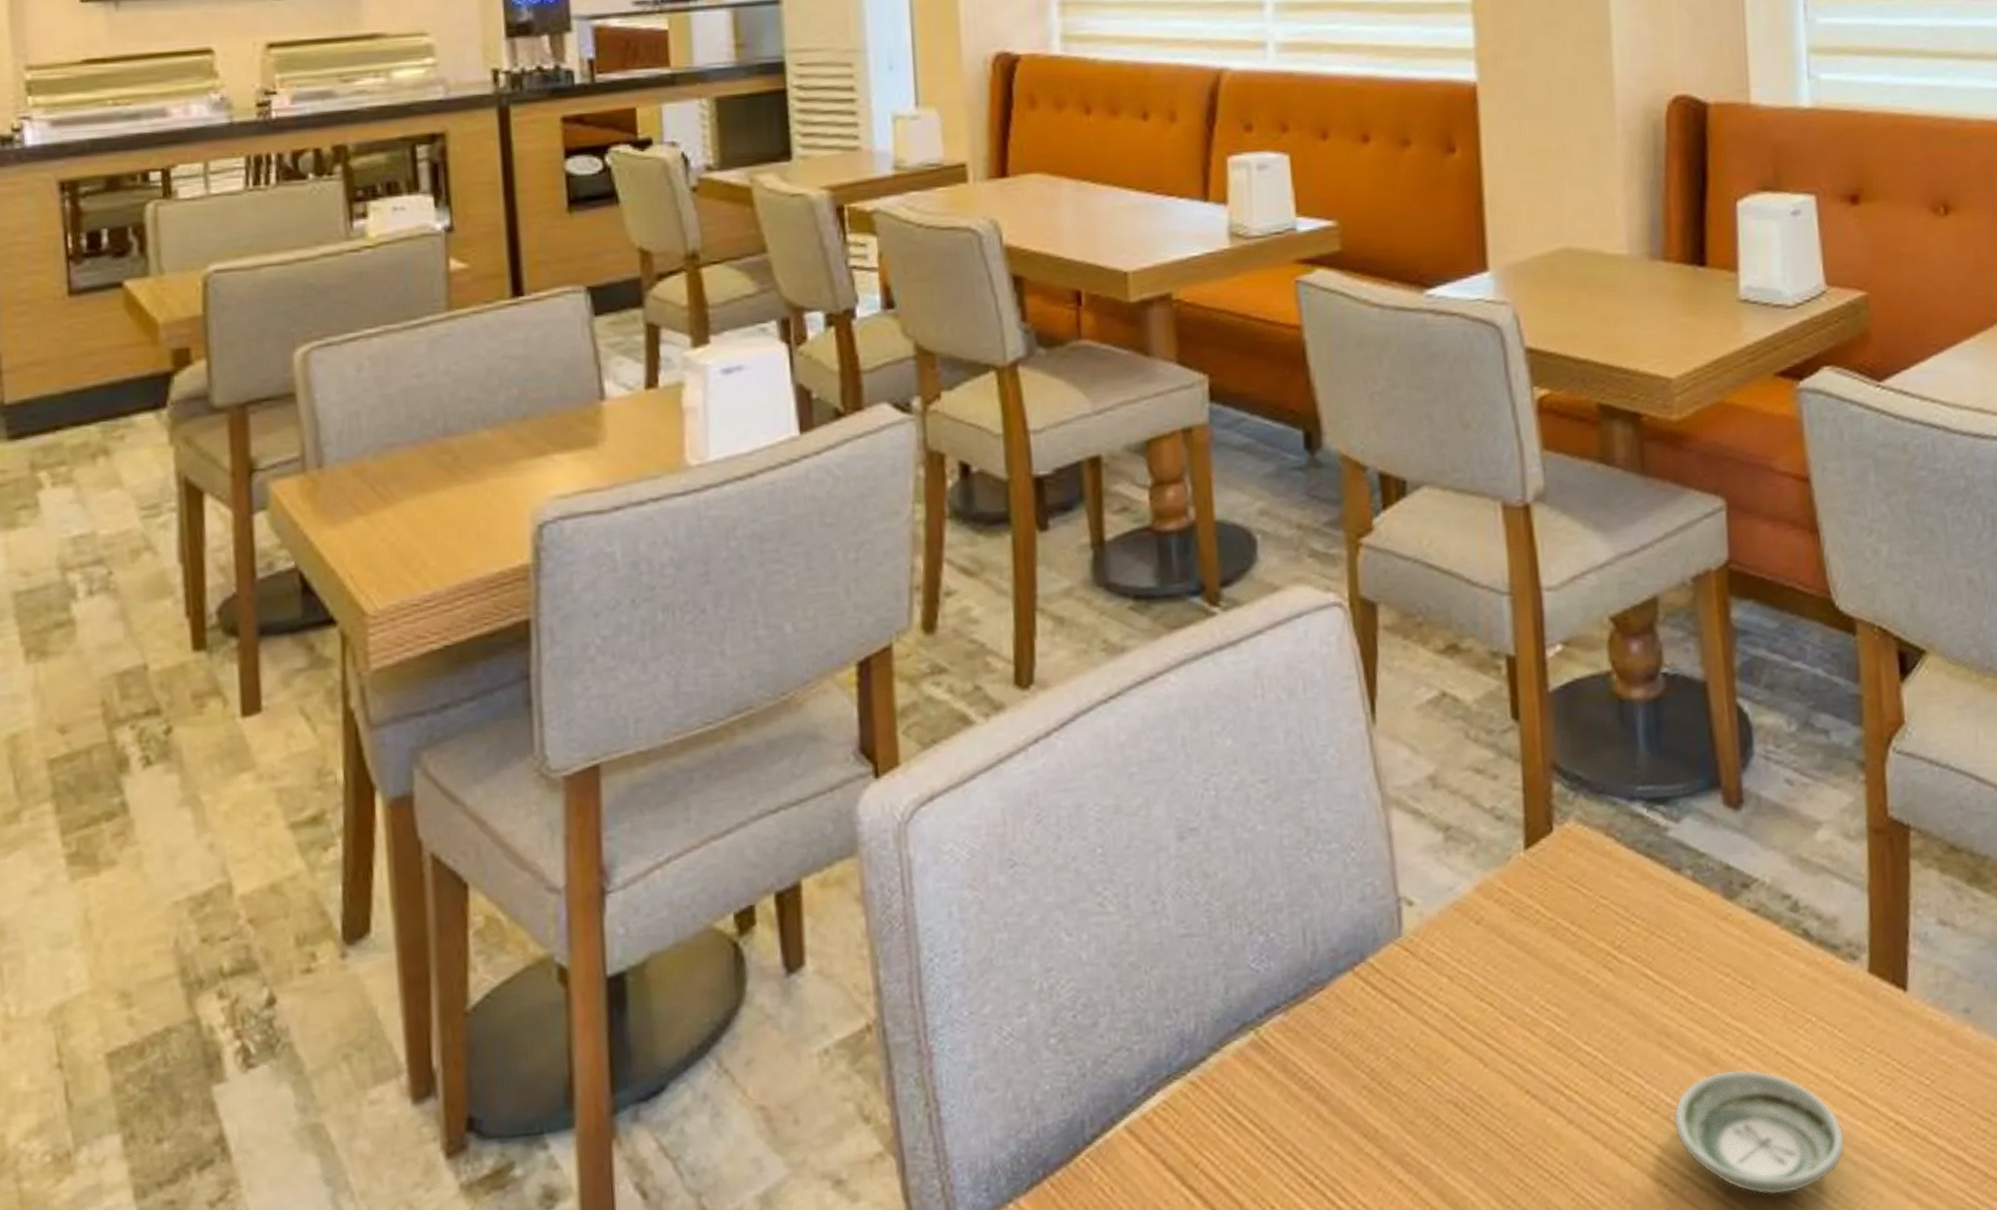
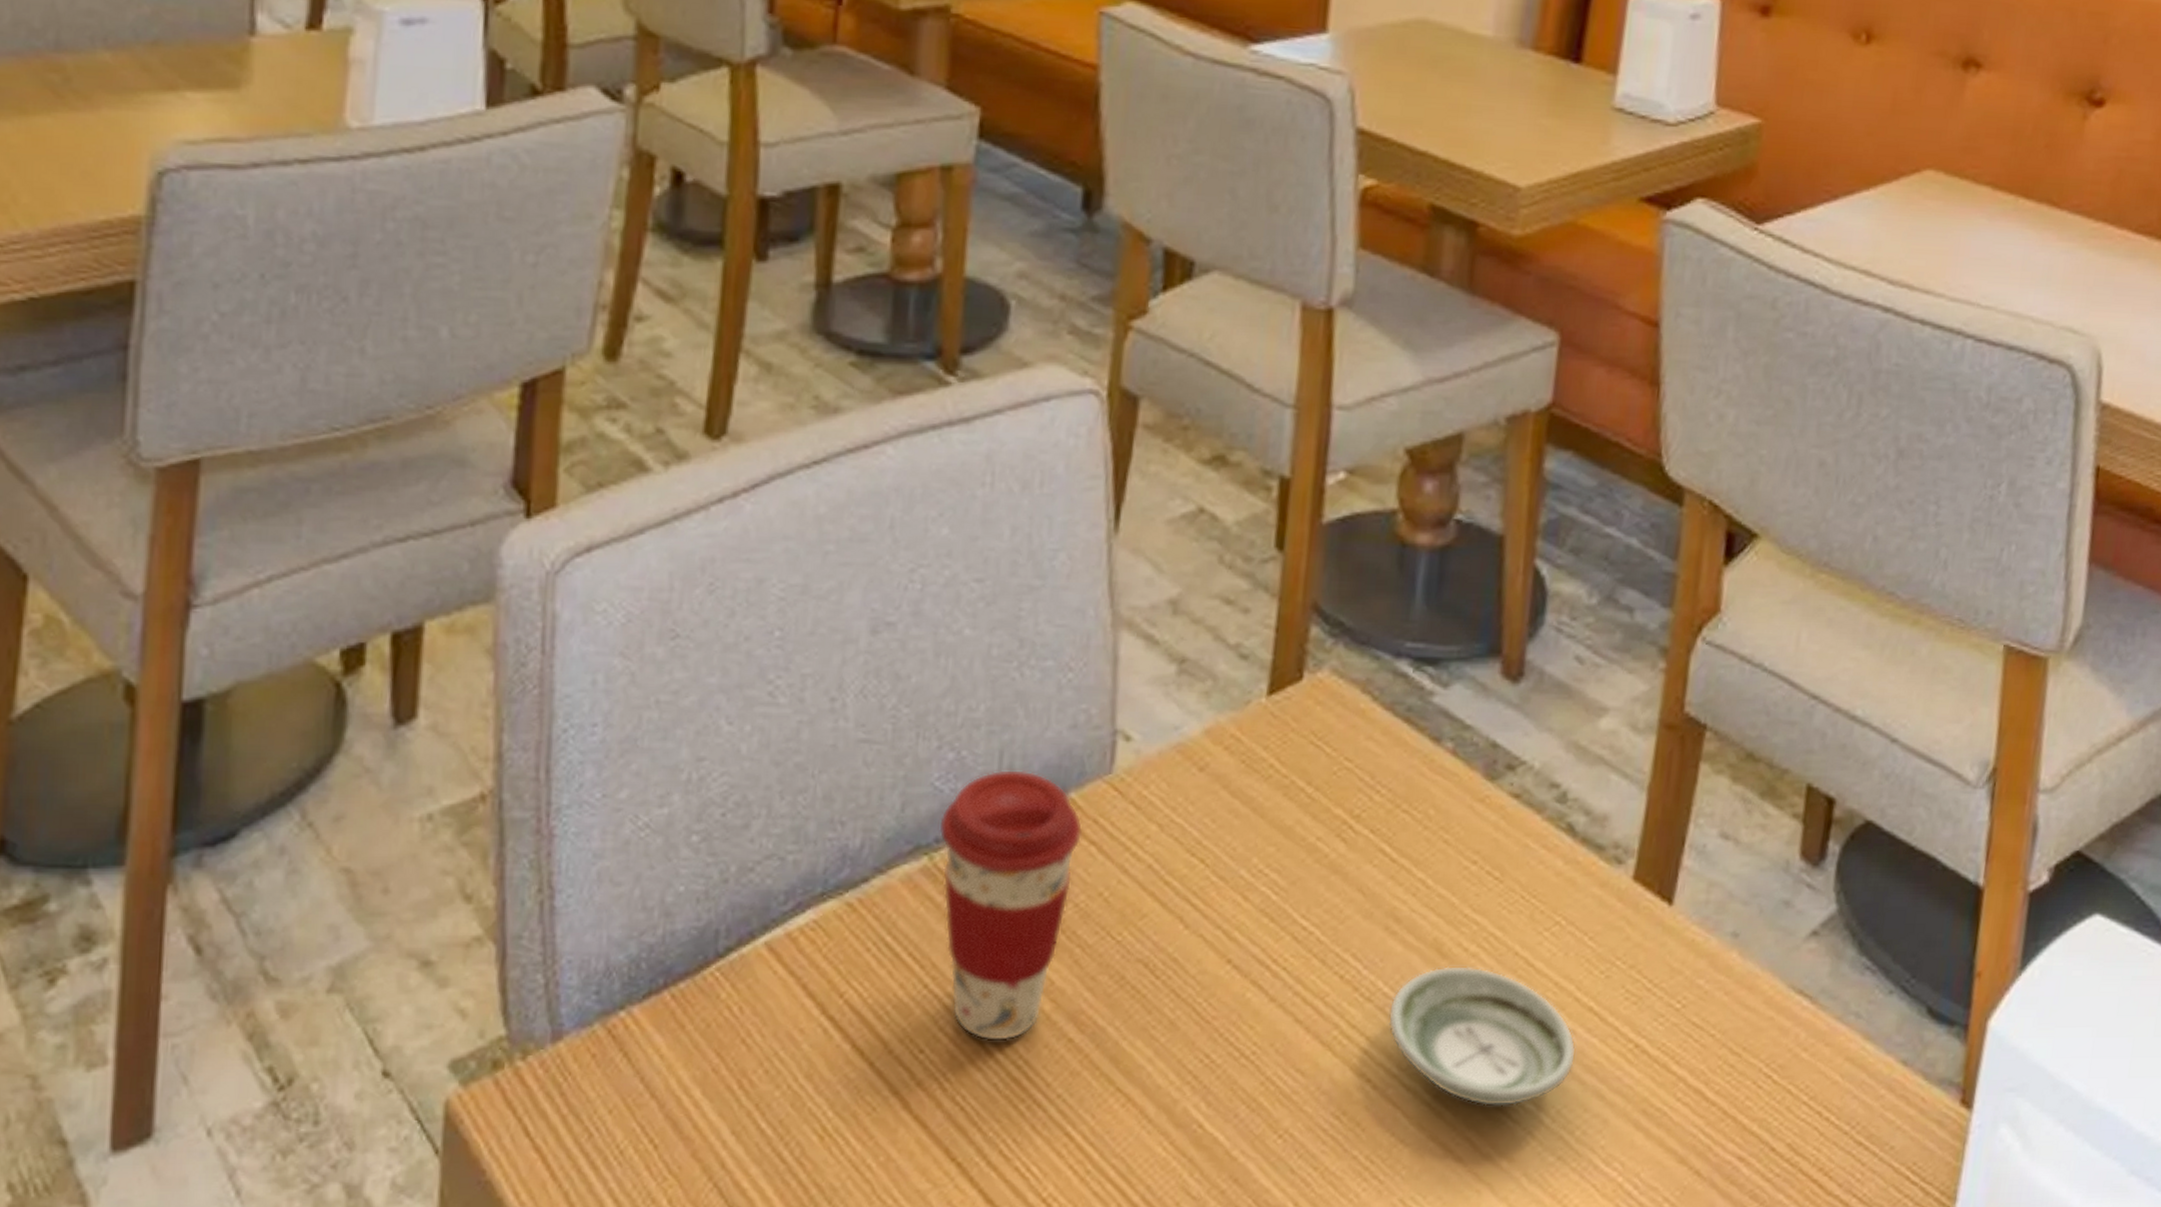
coffee cup: none [1259,943,1384,1191] -> present [939,769,1083,1042]

